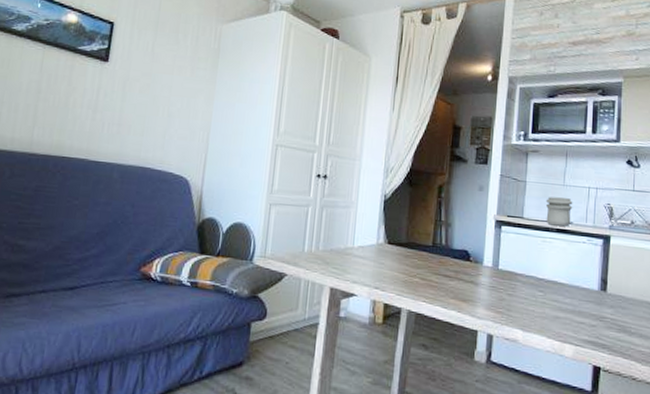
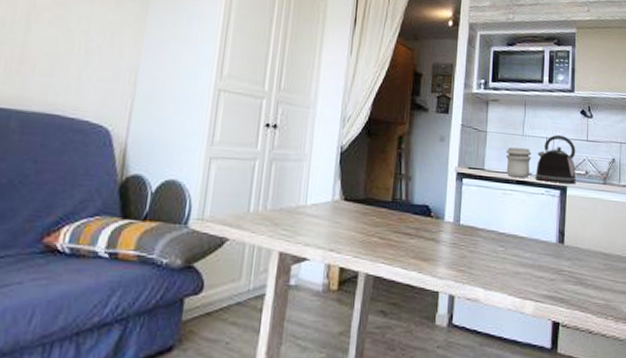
kettle: none [576,184,621,234] -> present [535,134,577,184]

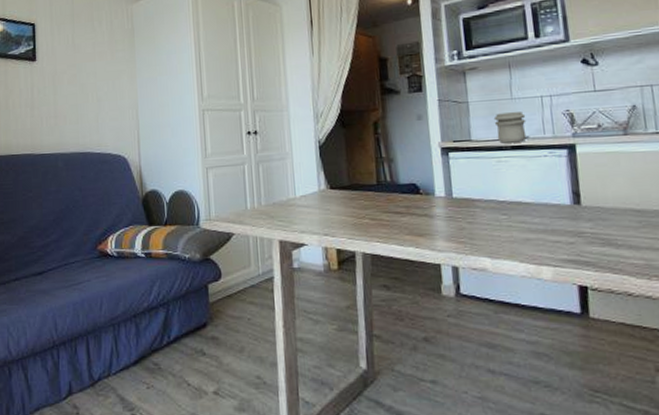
kettle: present [535,134,577,184] -> none [532,90,588,143]

